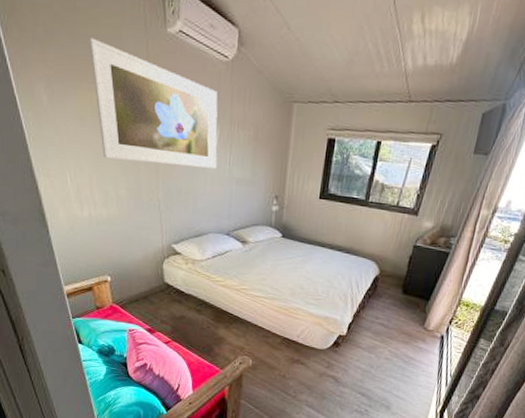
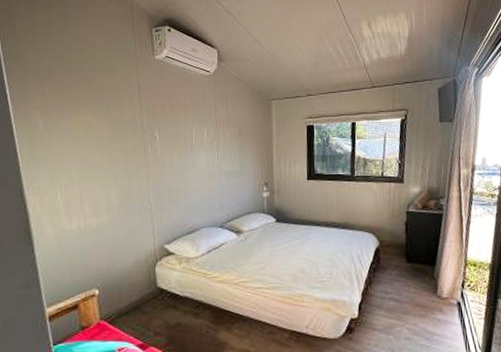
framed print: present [89,37,218,169] -> none [85,70,206,170]

